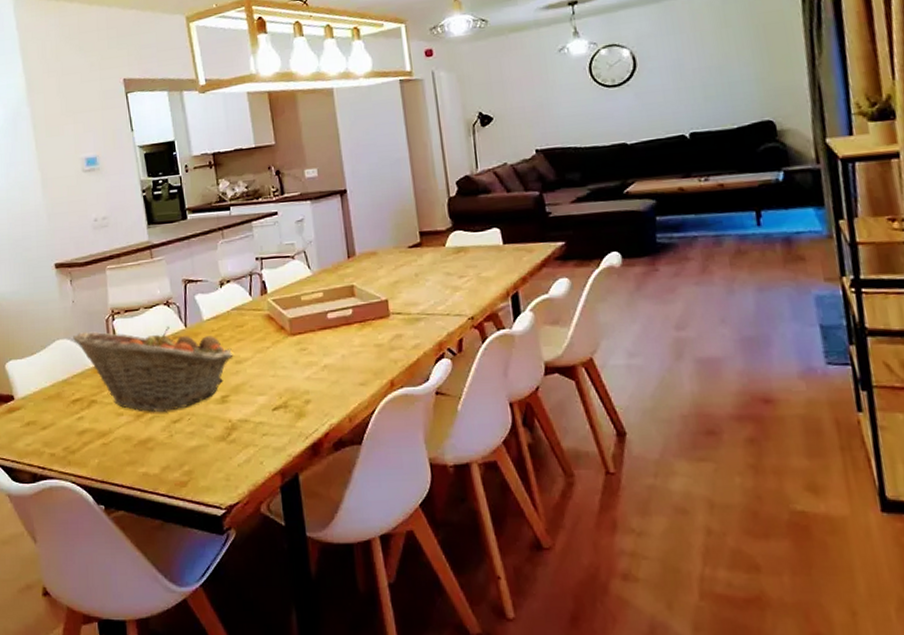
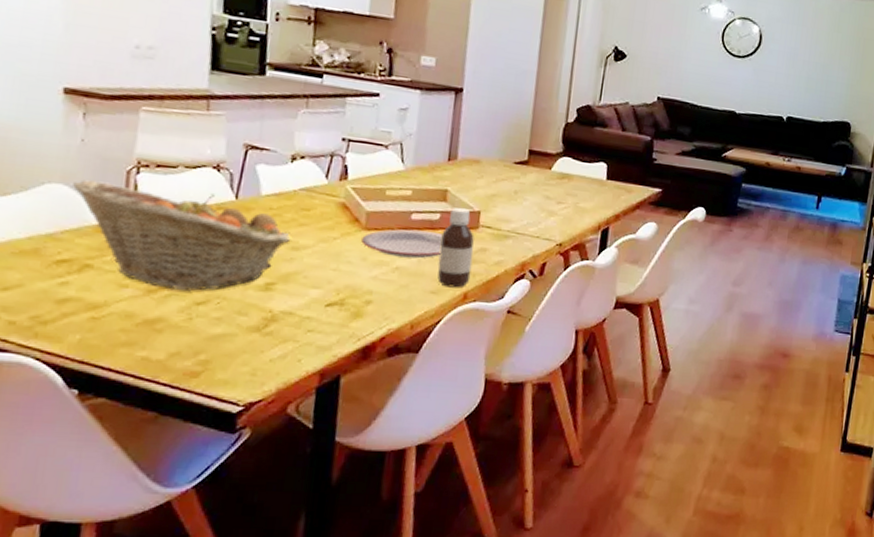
plate: none [290,326,361,356] -> present [361,229,443,259]
bottle: none [357,300,393,378] -> present [437,208,474,288]

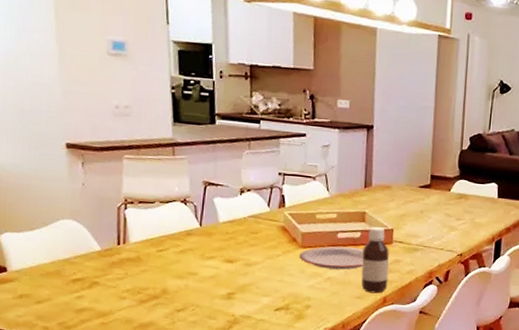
fruit basket: present [73,180,291,291] -> none [80,216,244,301]

